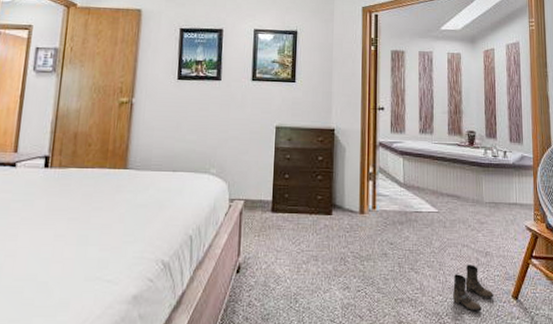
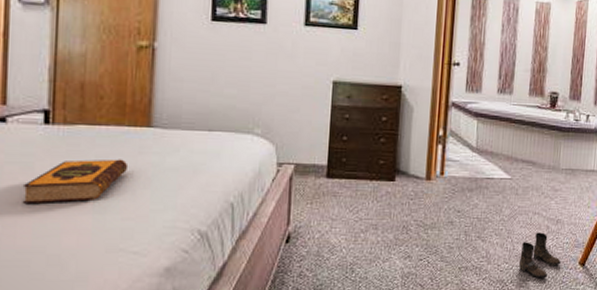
hardback book: none [21,197,108,237] -> present [22,159,129,205]

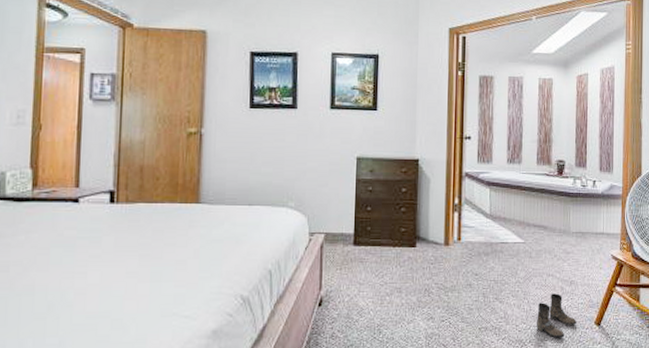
hardback book: present [22,159,129,205] -> none [91,232,181,275]

